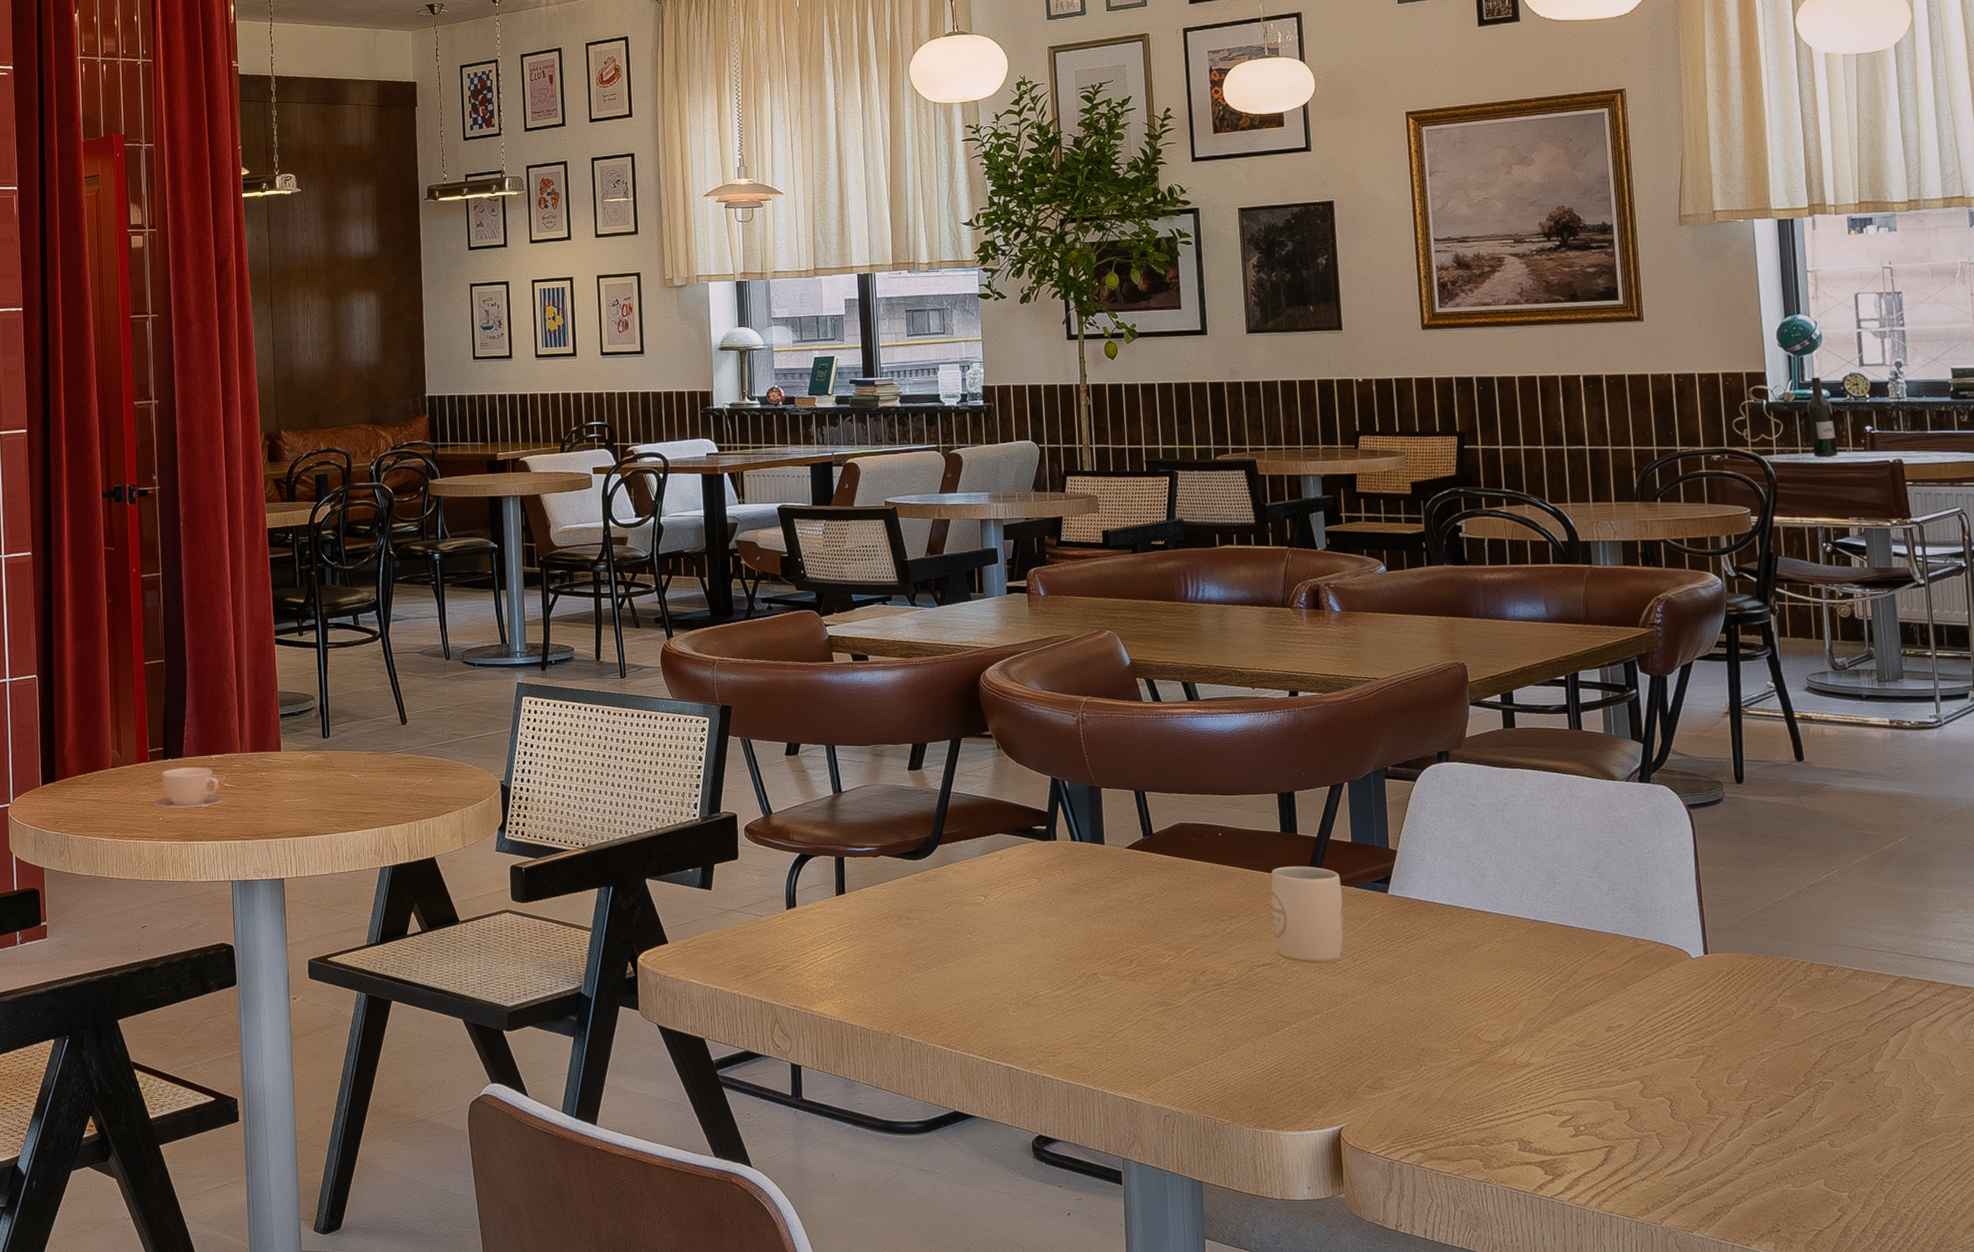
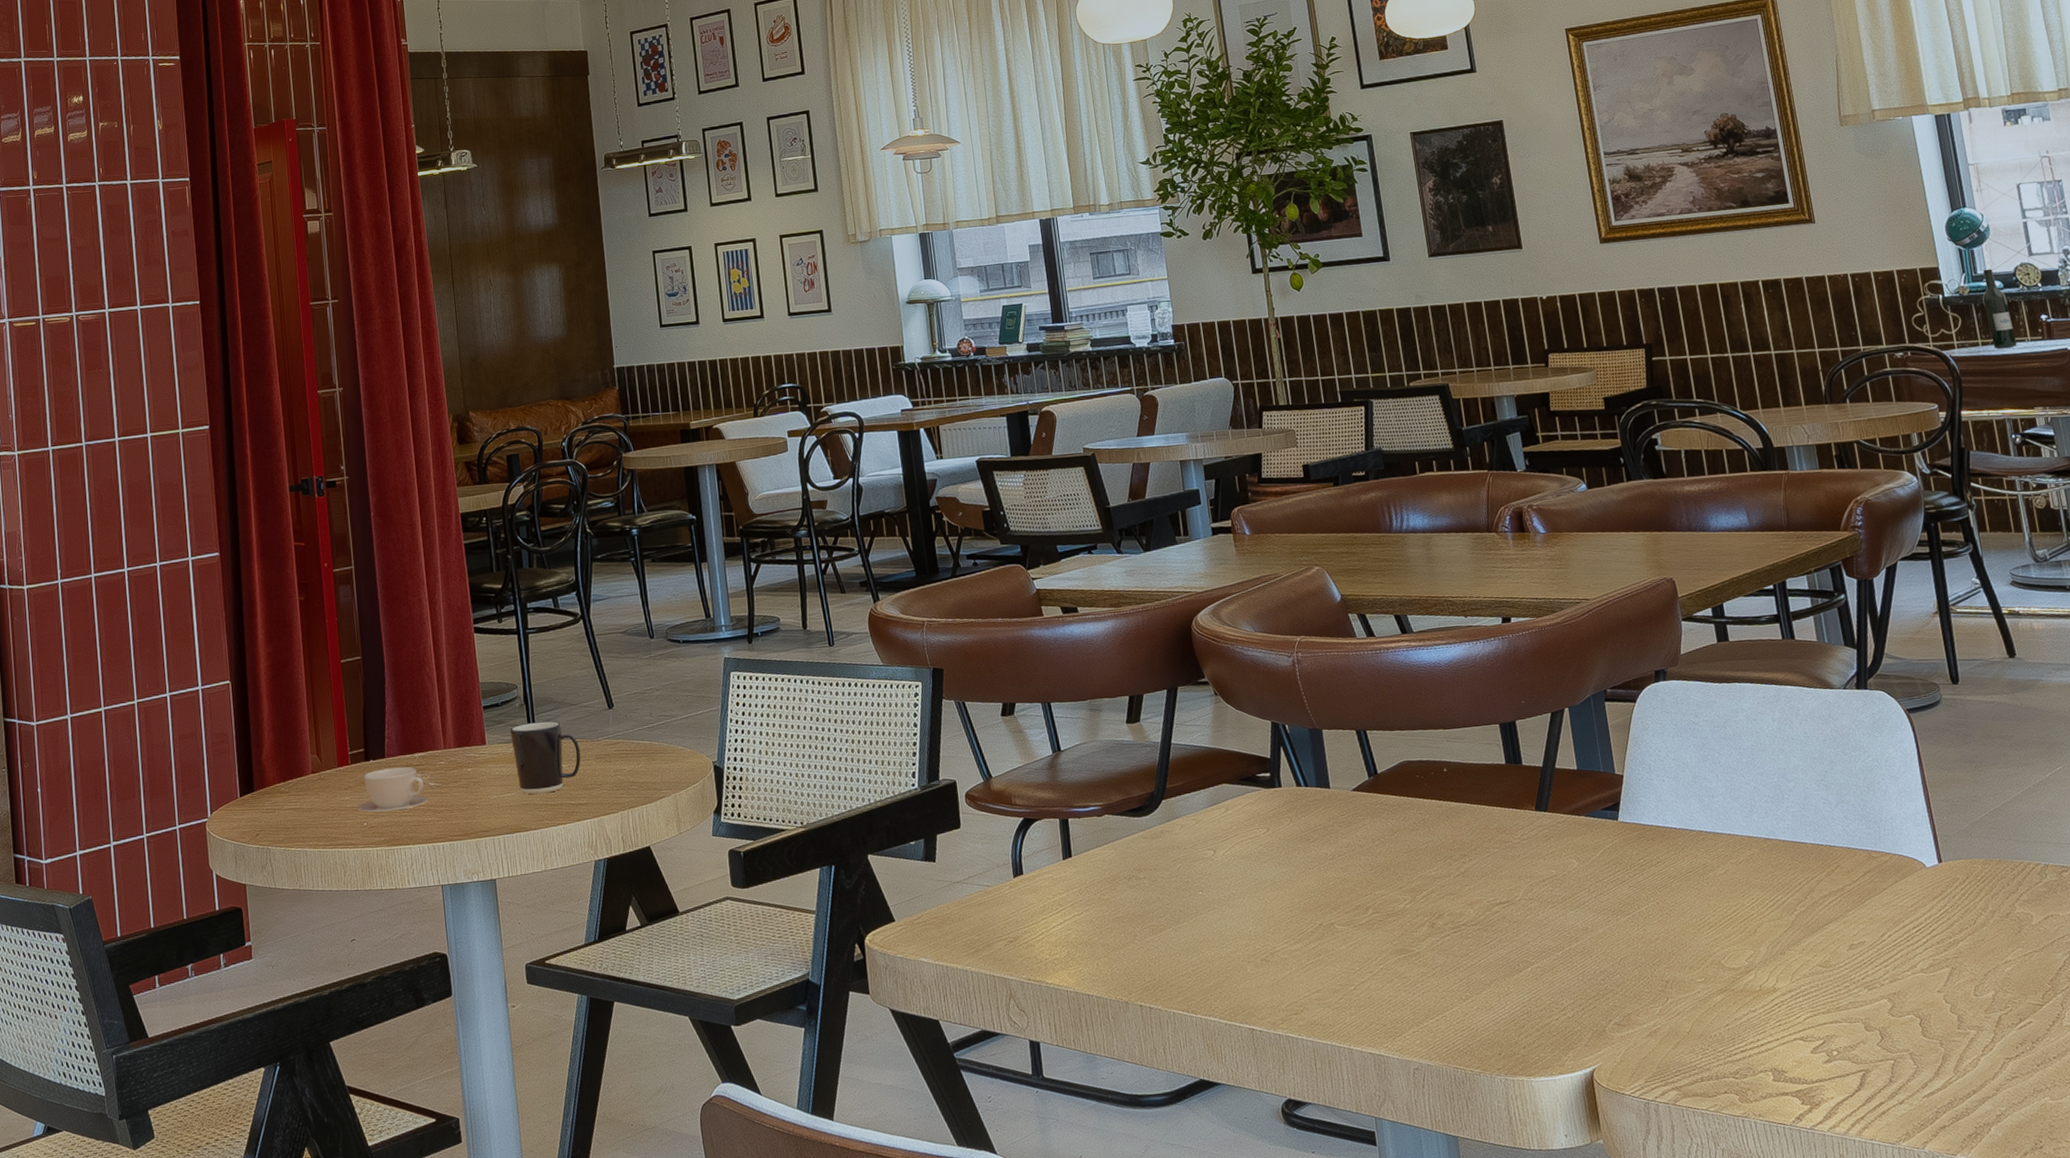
mug: none [305,732,373,801] -> present [510,721,581,795]
mug: present [1270,866,1345,964] -> none [1499,797,1579,899]

